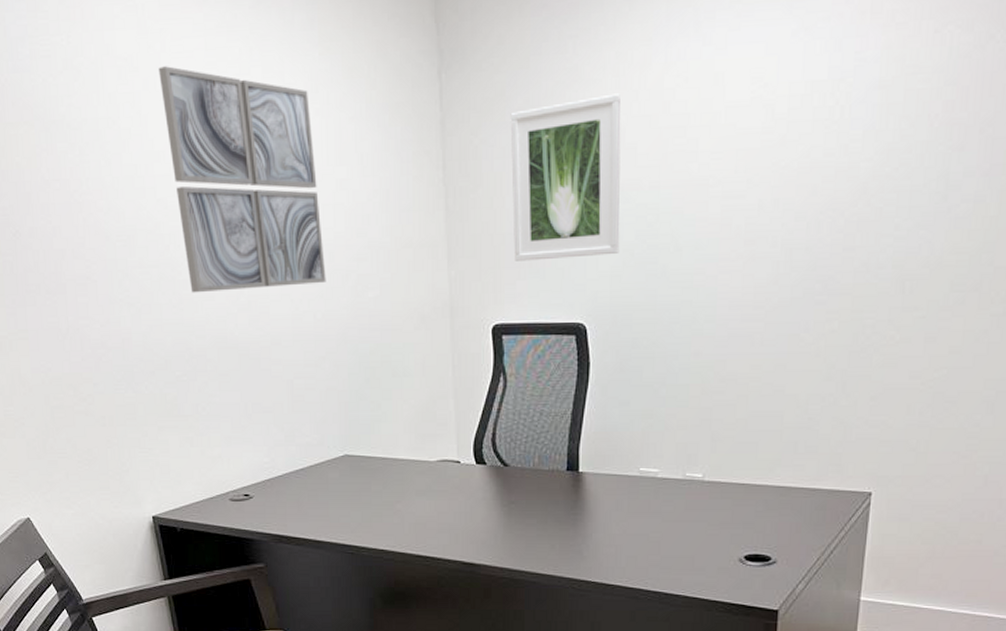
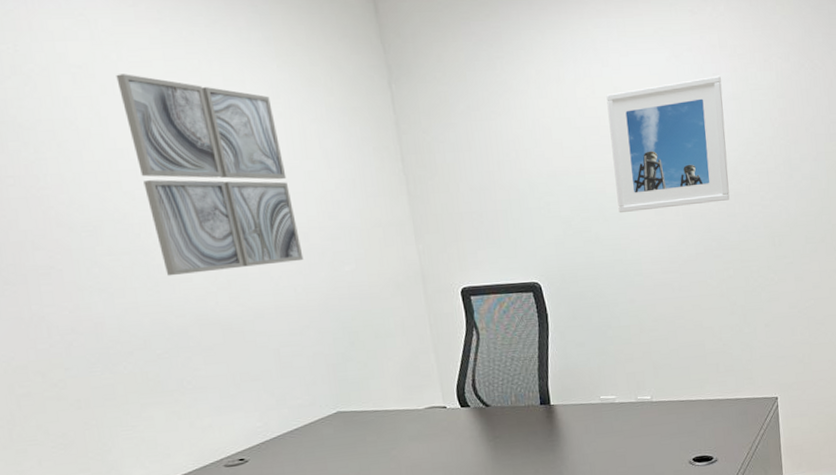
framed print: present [510,93,621,261] -> none [455,101,560,235]
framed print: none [697,54,866,240] -> present [606,75,730,212]

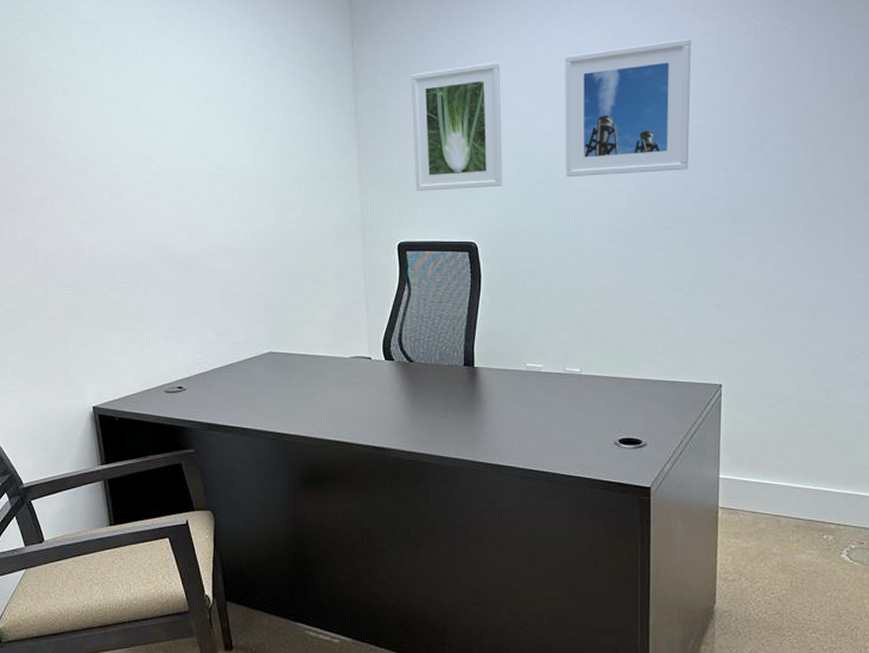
wall art: present [116,74,304,276] -> none [116,30,256,213]
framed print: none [455,101,560,235] -> present [411,62,503,191]

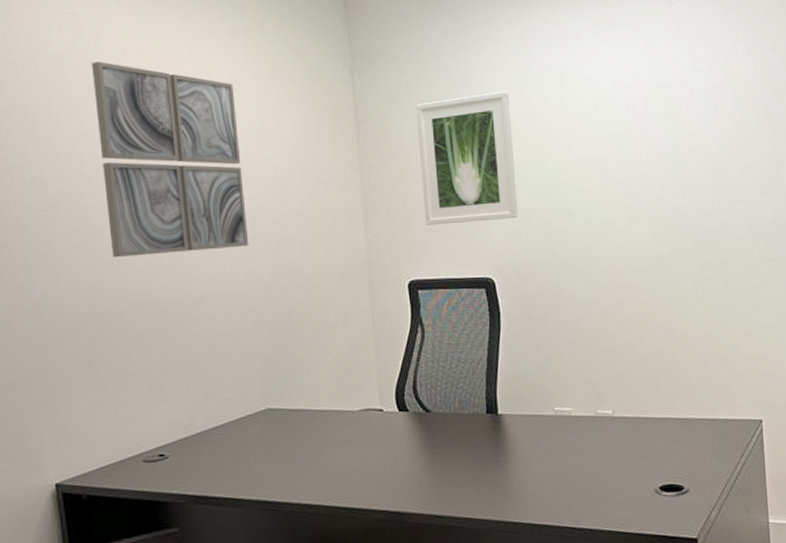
wall art: none [116,30,256,213] -> present [91,62,249,258]
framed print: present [565,38,691,177] -> none [574,66,708,206]

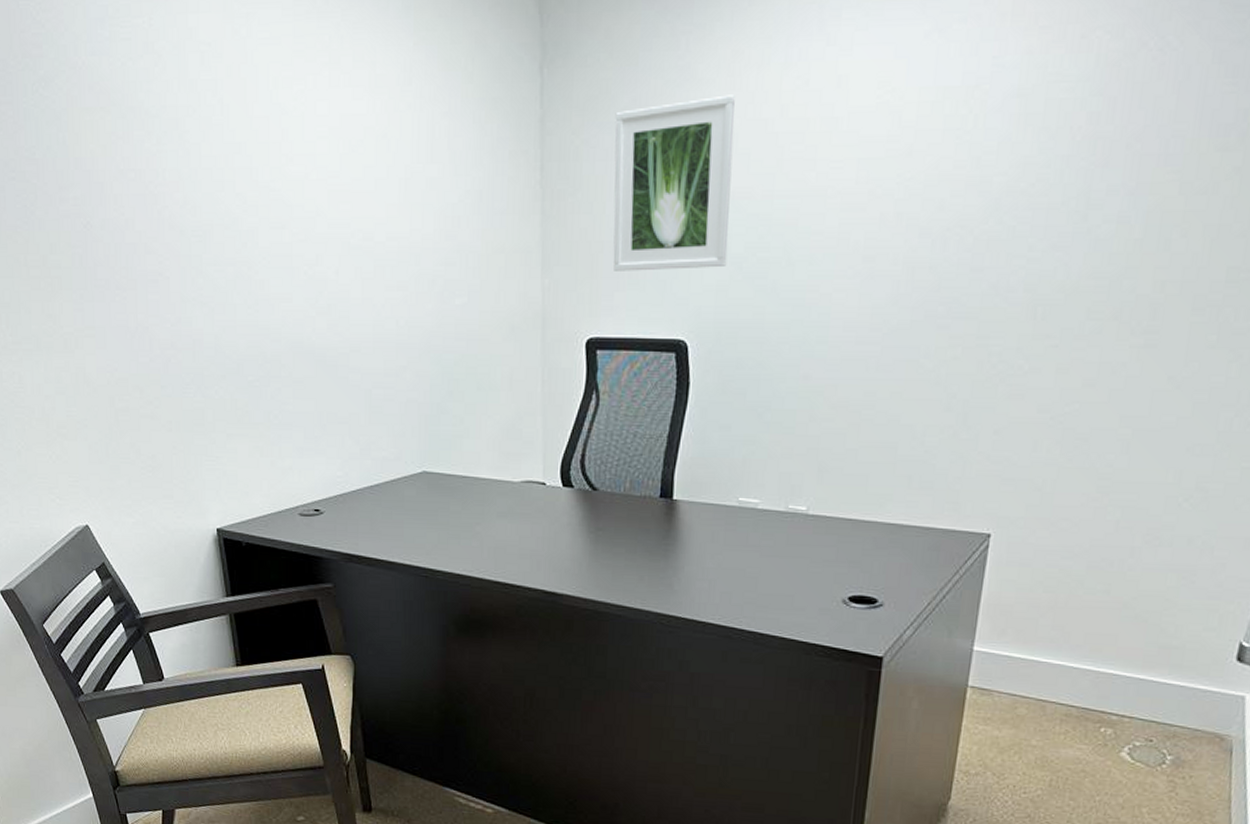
wall art: present [91,62,249,258] -> none [243,53,412,294]

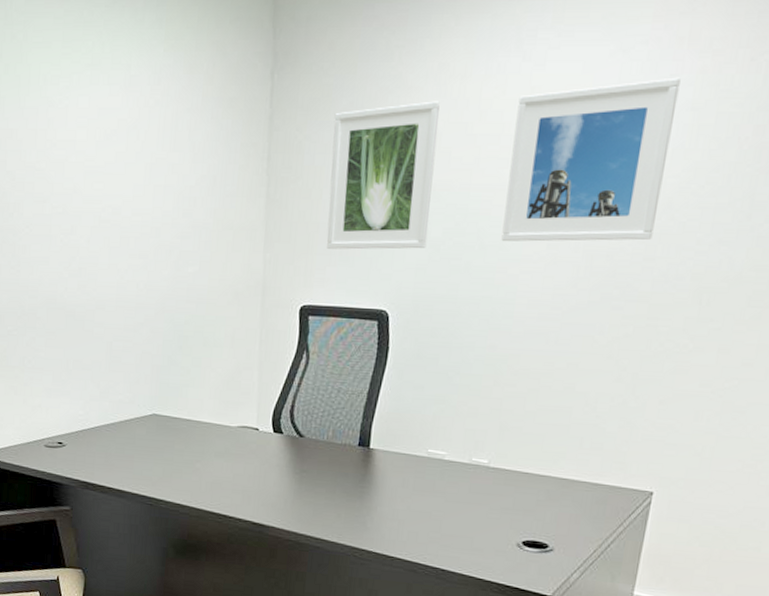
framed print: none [811,59,1004,255] -> present [501,77,681,242]

